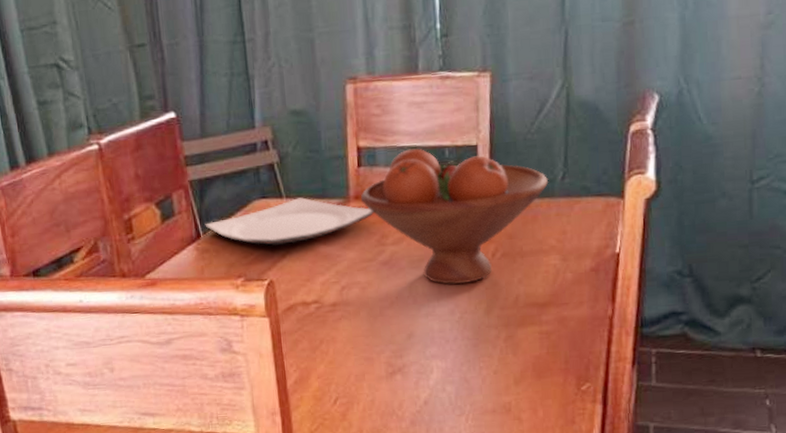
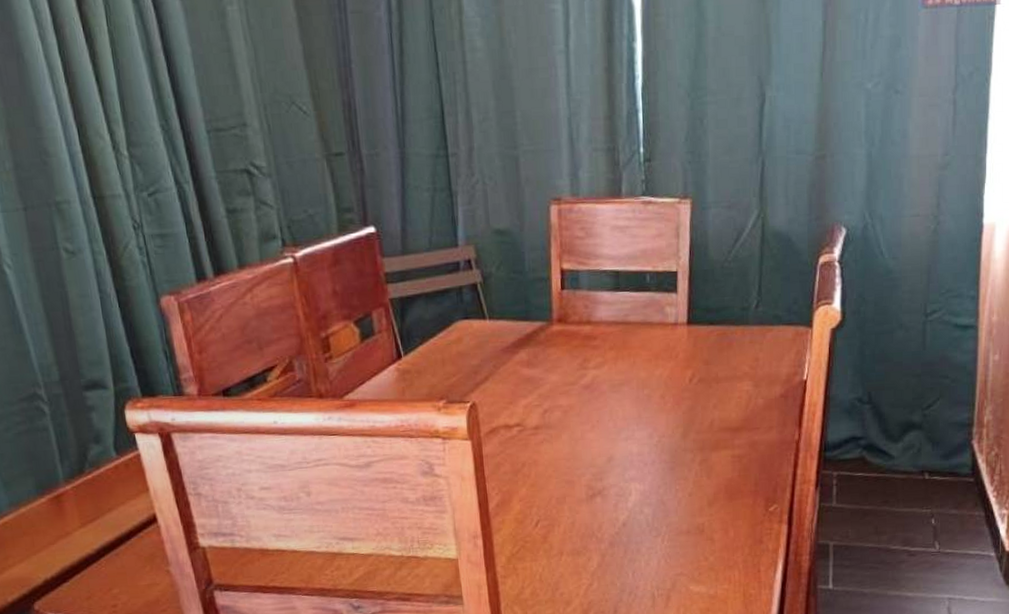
plate: present [205,197,375,245] -> none [406,319,577,367]
fruit bowl: present [361,148,549,285] -> none [564,272,744,409]

